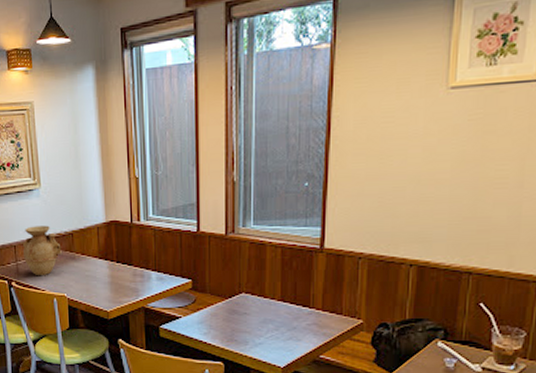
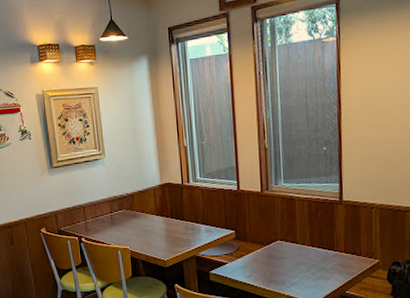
vase: present [23,225,62,275] -> none [91,189,124,231]

